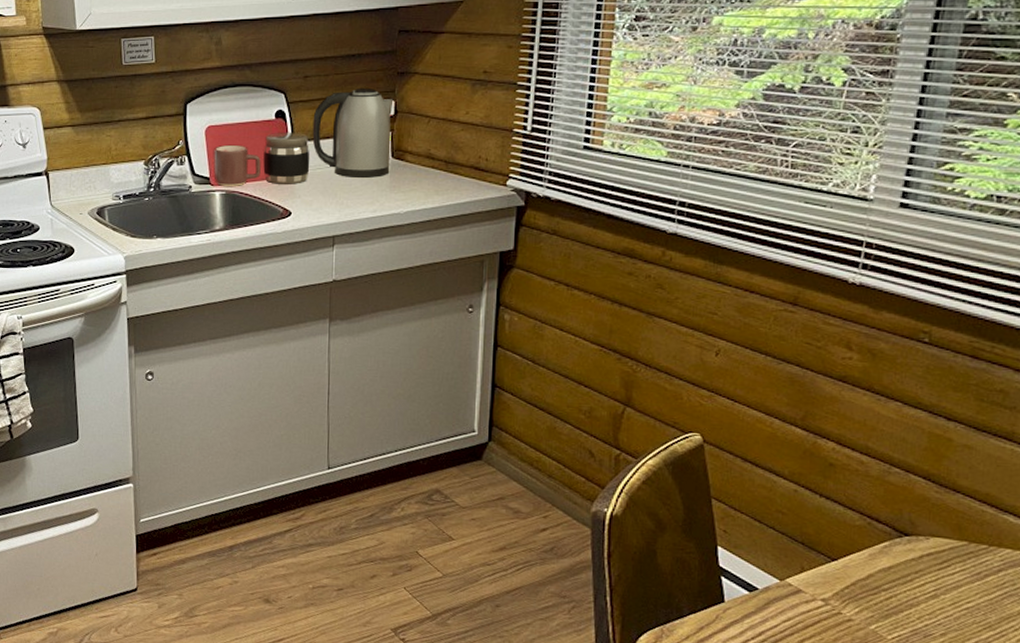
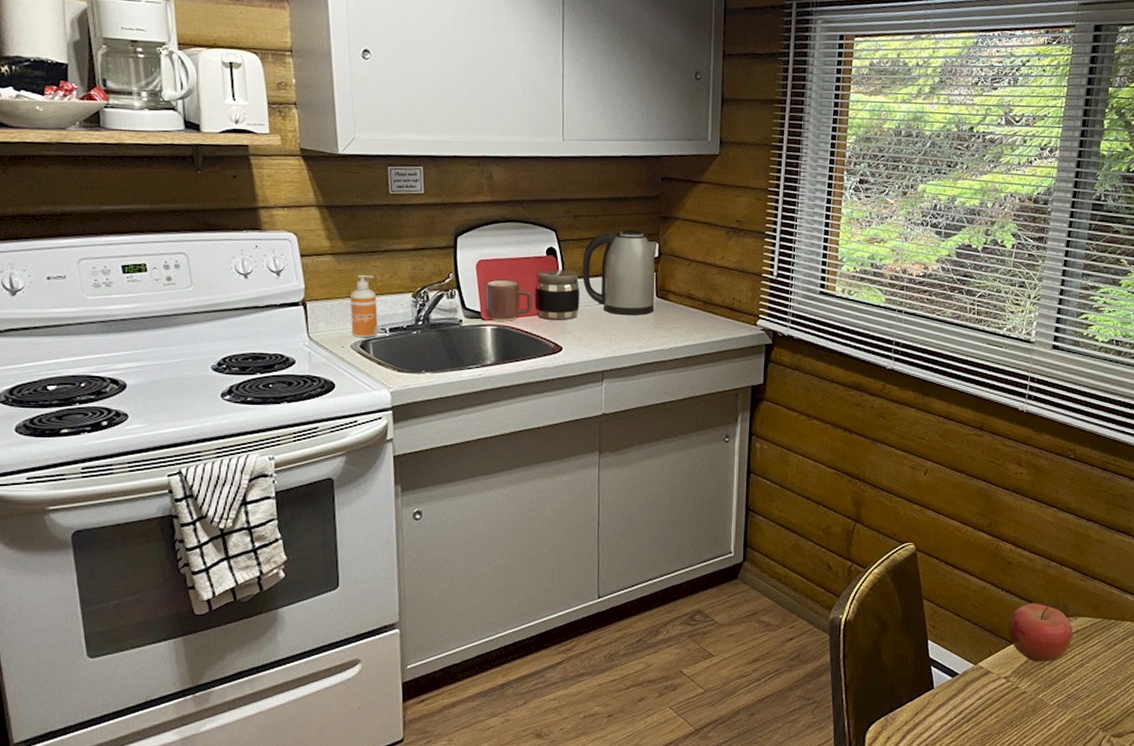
soap dispenser: none [87,144,113,205] -> present [349,274,378,338]
fruit: none [829,514,923,588] -> present [1009,603,1073,662]

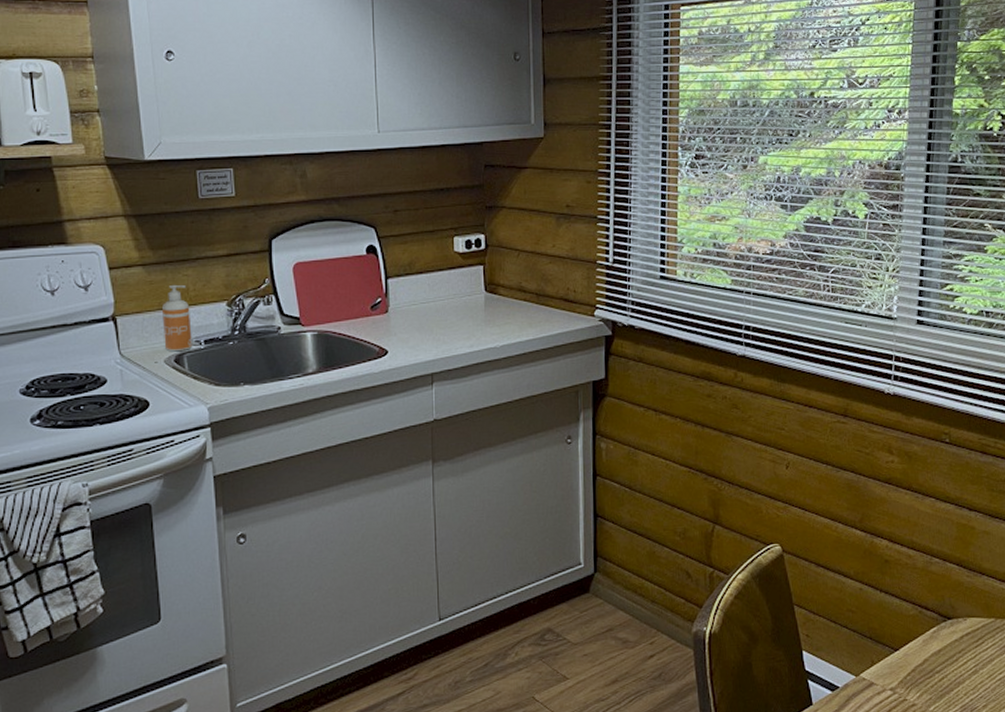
mug: present [485,280,532,322] -> none [303,283,354,327]
jar: present [535,268,580,320] -> none [356,267,404,322]
kettle: present [582,229,658,315] -> none [405,221,484,313]
fruit: present [1009,603,1073,662] -> none [891,604,964,670]

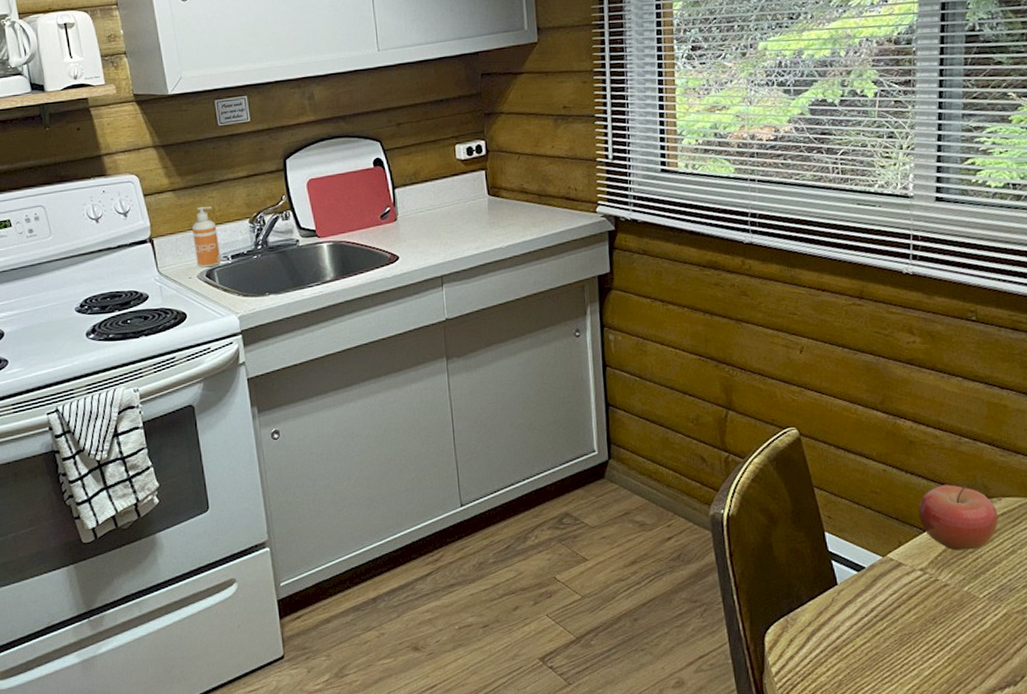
fruit: none [891,604,964,670] -> present [919,484,999,551]

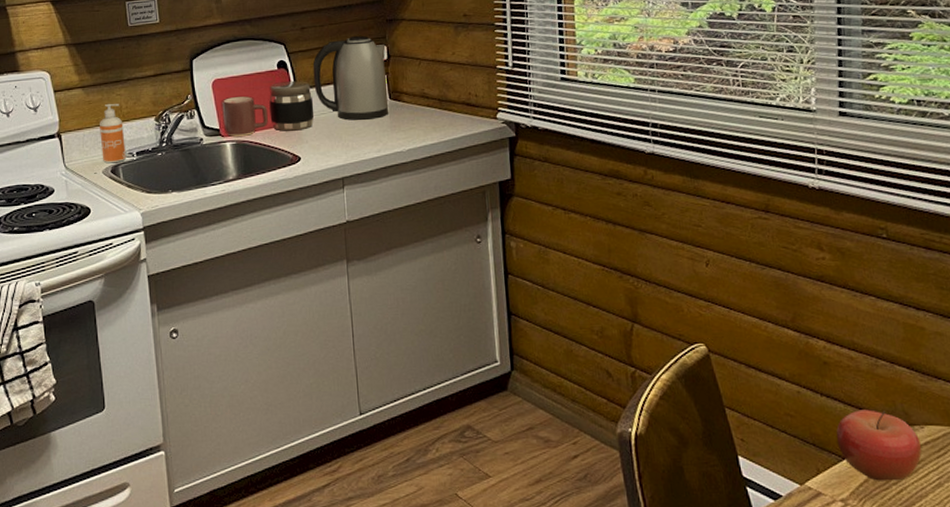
mug: none [317,195,365,238] -> present [222,96,268,138]
jar: none [366,178,412,231] -> present [269,80,314,131]
kettle: none [409,130,488,218] -> present [312,35,389,120]

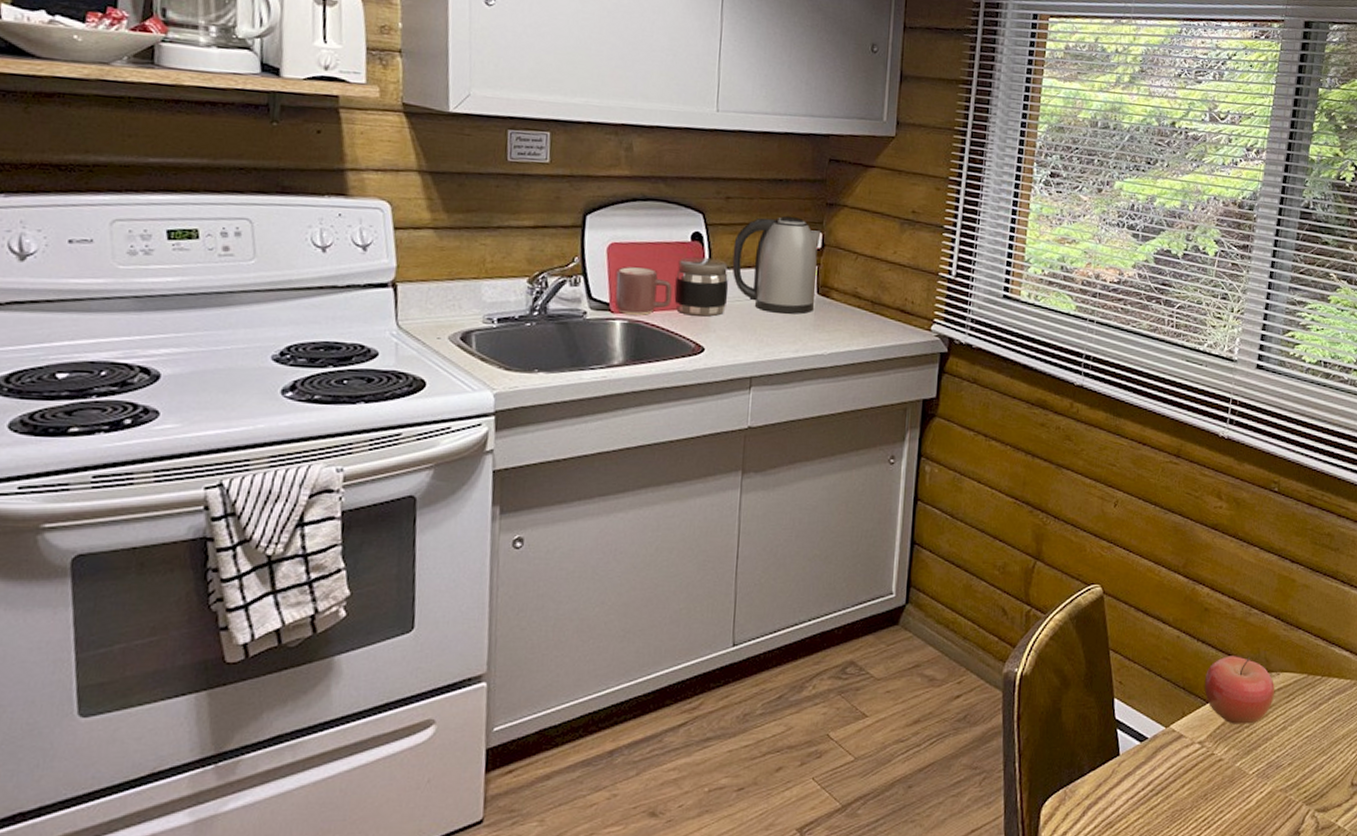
soap dispenser: present [99,103,126,164] -> none [450,253,485,329]

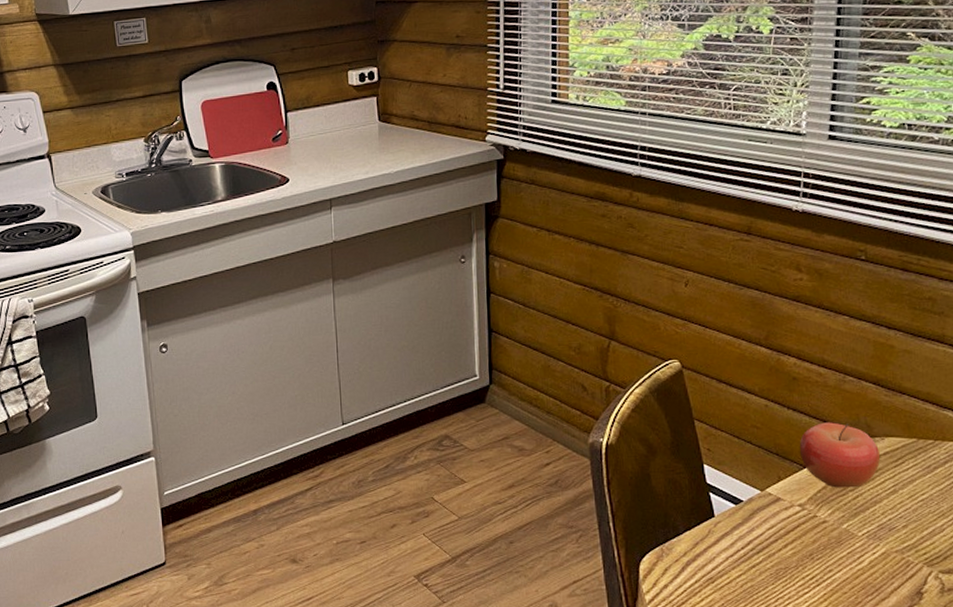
mug: present [615,267,672,316] -> none [211,118,257,159]
jar: present [674,256,729,317] -> none [258,102,303,153]
kettle: present [732,215,822,315] -> none [302,56,378,142]

